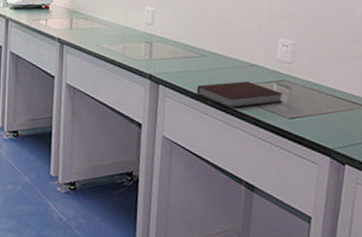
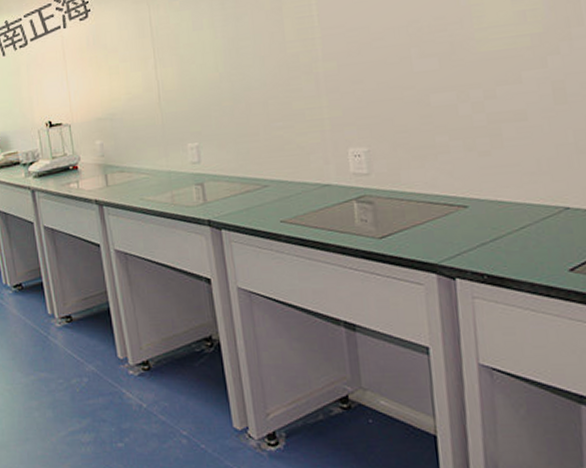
notebook: present [196,81,283,109] -> none [265,204,367,241]

